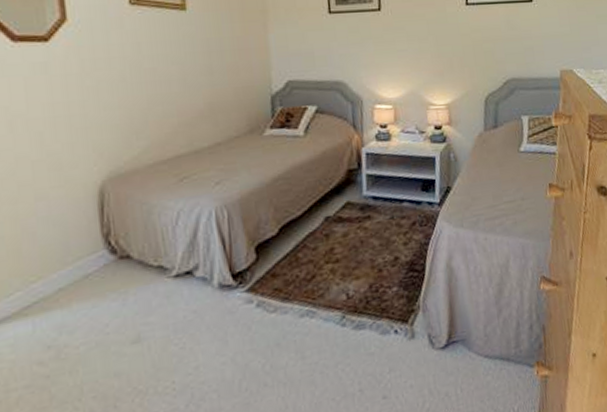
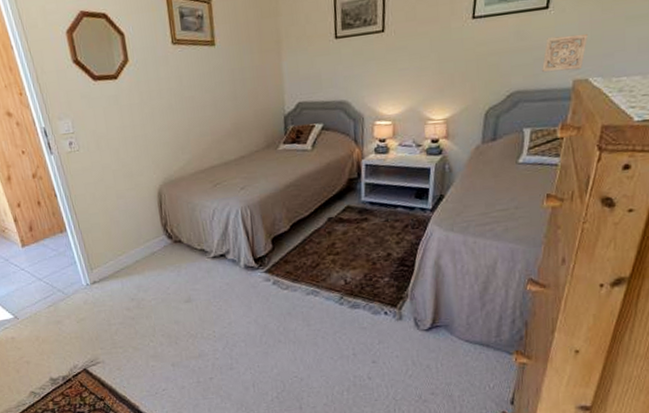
wall ornament: none [532,27,569,62] -> present [542,33,589,73]

